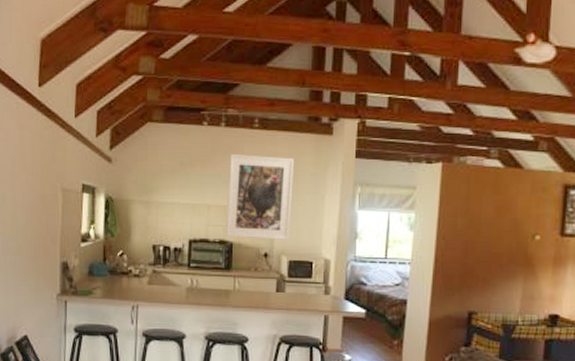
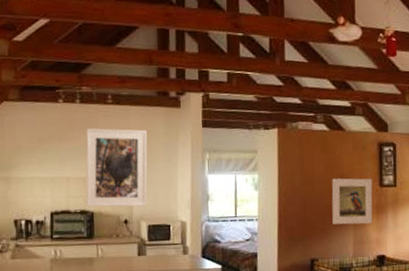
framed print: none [498,224,552,277] -> present [331,178,373,225]

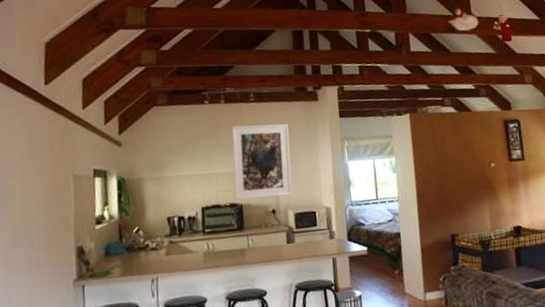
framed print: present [331,178,373,225] -> none [464,154,506,200]

